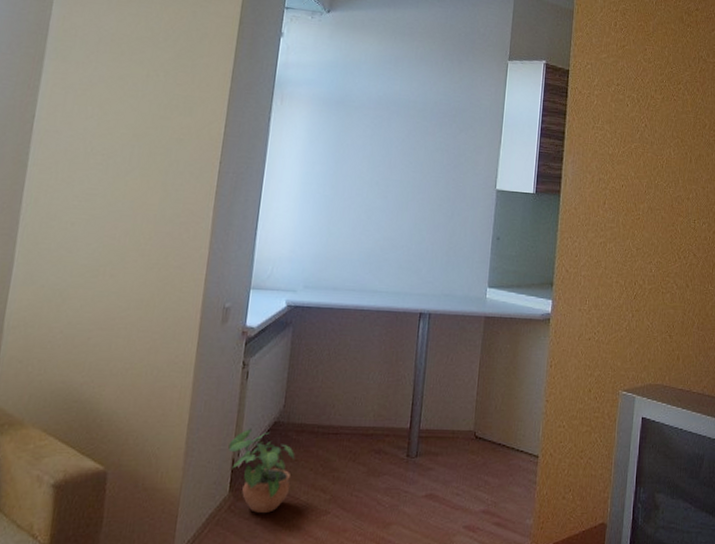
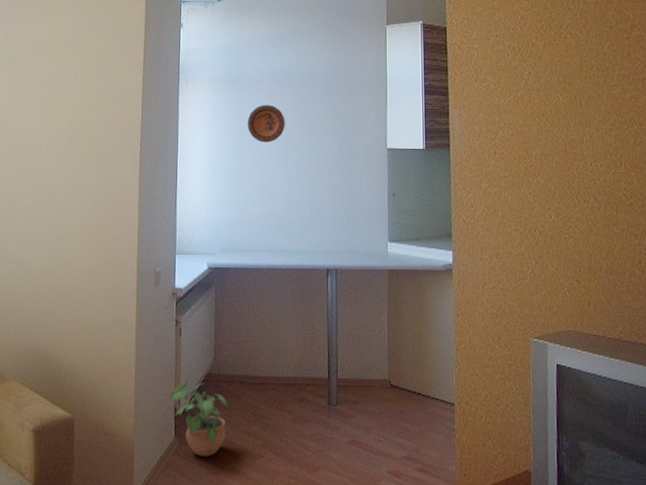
decorative plate: none [346,131,390,173] -> present [247,104,285,143]

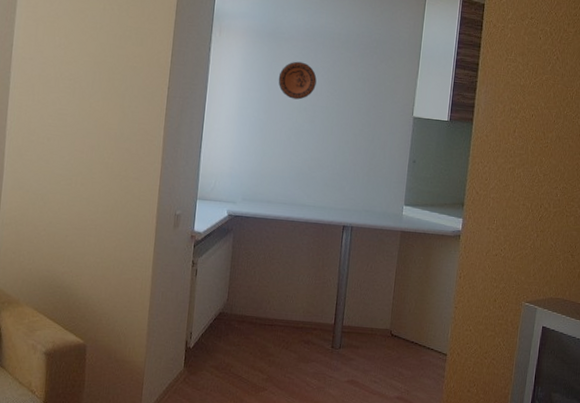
potted plant: present [170,379,228,456] -> none [182,317,238,386]

